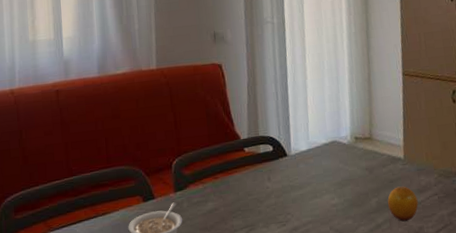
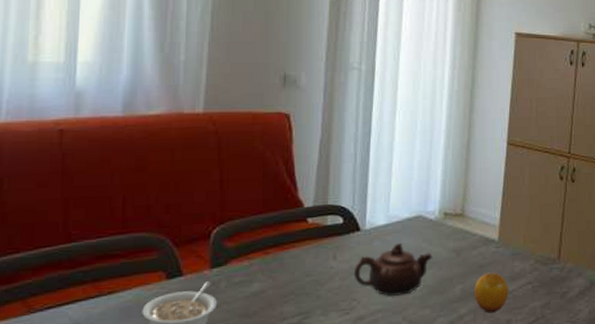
teapot: none [285,165,349,210] -> present [353,243,433,297]

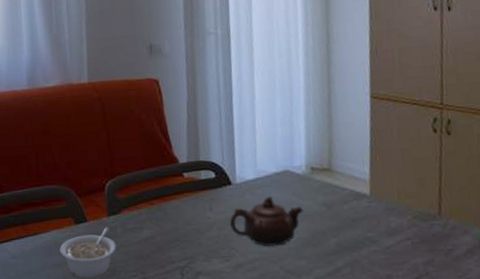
fruit: present [474,272,509,313] -> none [349,227,387,267]

